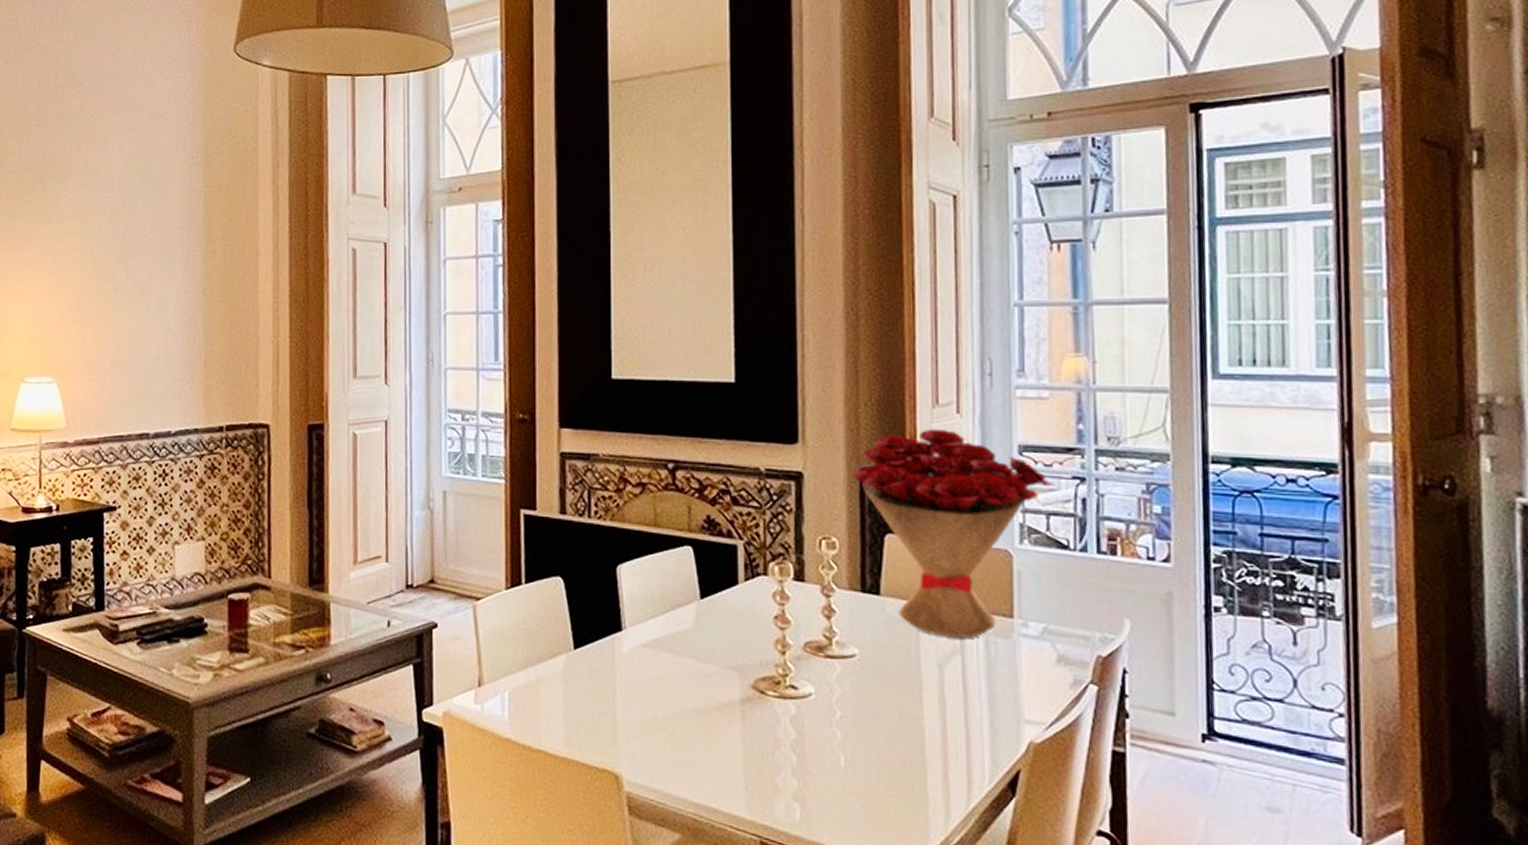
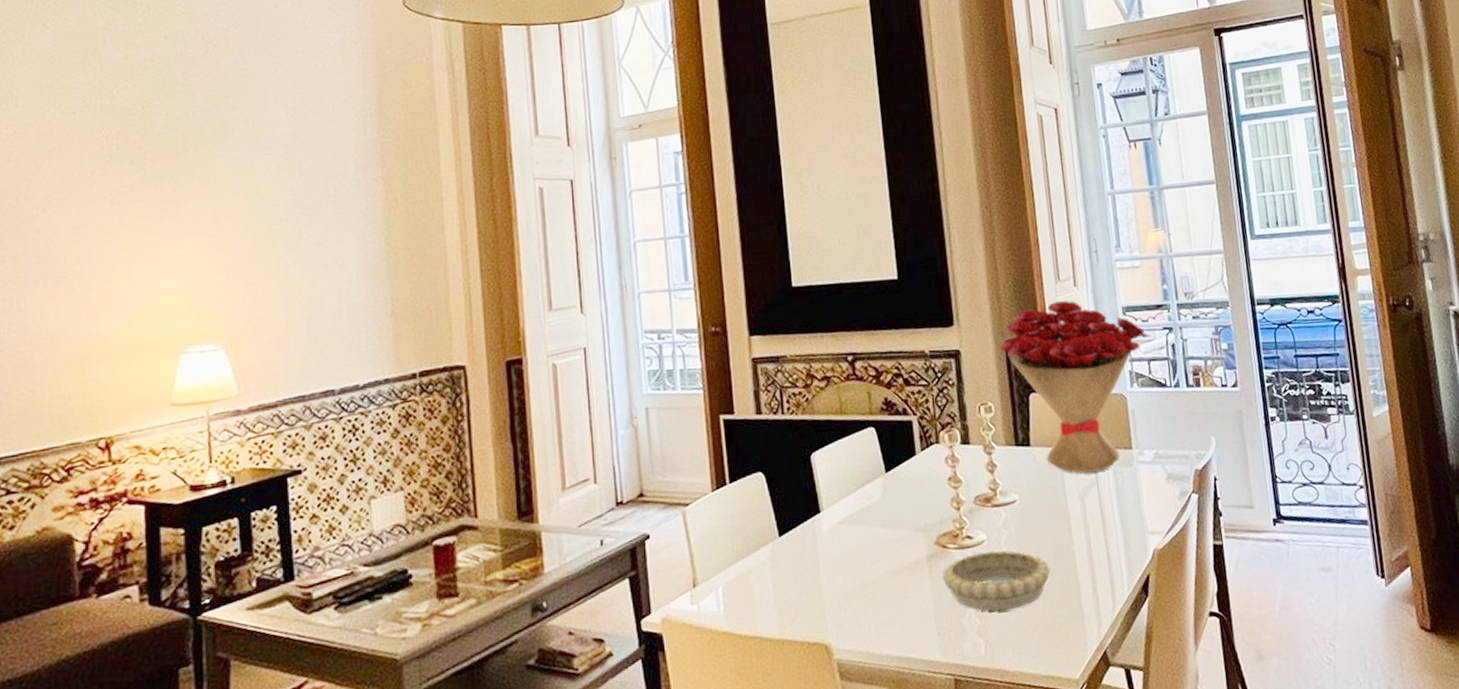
decorative bowl: none [756,706,891,778] -> present [942,550,1051,611]

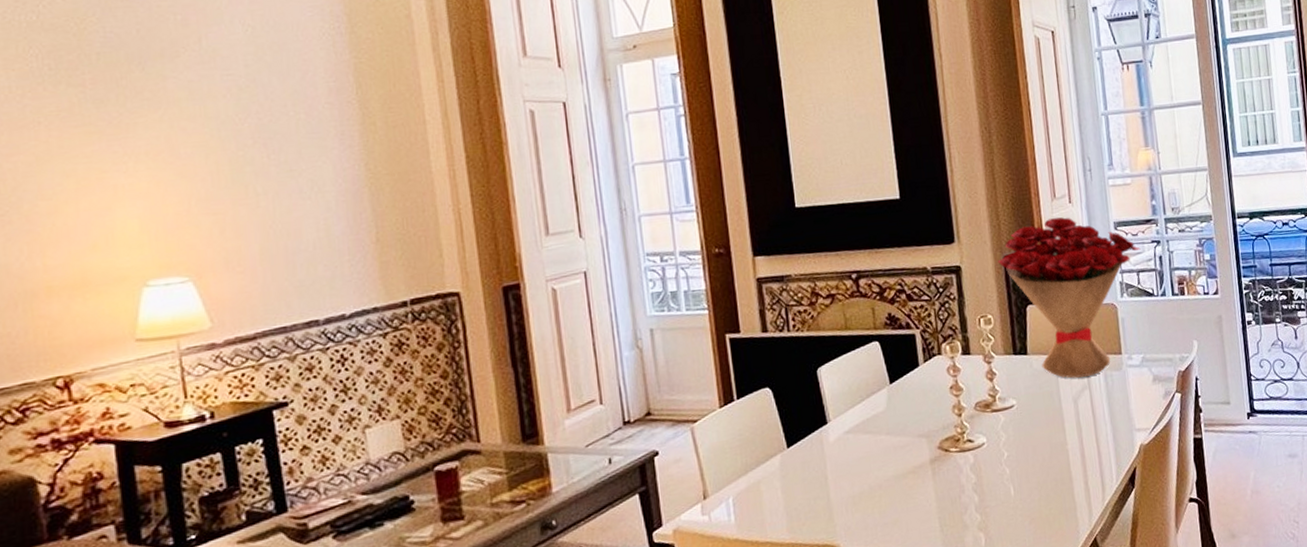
decorative bowl: present [942,550,1051,611] -> none [945,451,1046,508]

